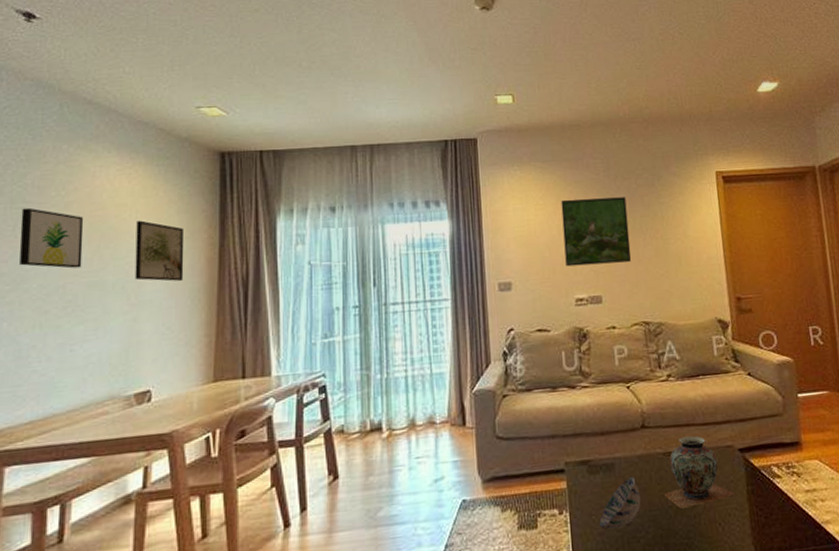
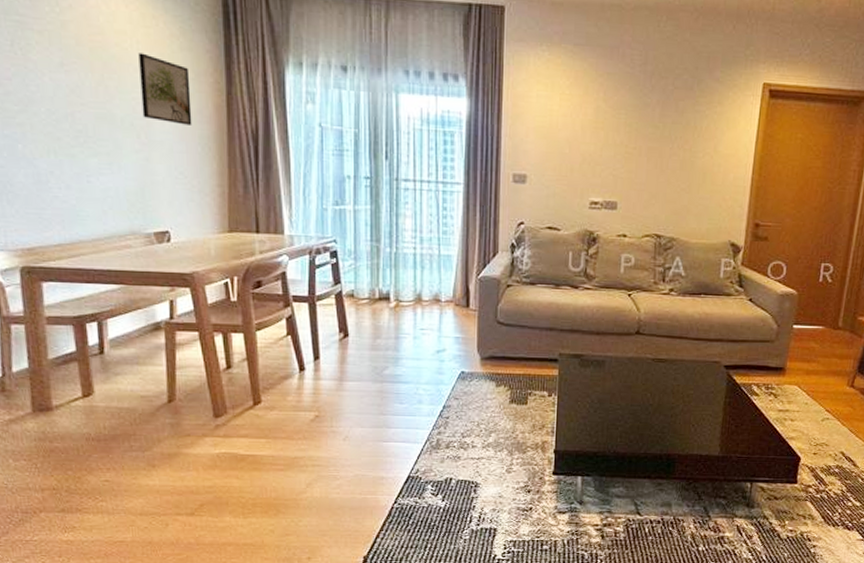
wall art: present [19,207,84,269] -> none [16,21,88,97]
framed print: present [561,197,632,267] -> none [585,92,659,171]
bowl: present [600,477,642,530] -> none [584,375,625,415]
decorative vase: present [664,436,734,509] -> none [647,347,712,408]

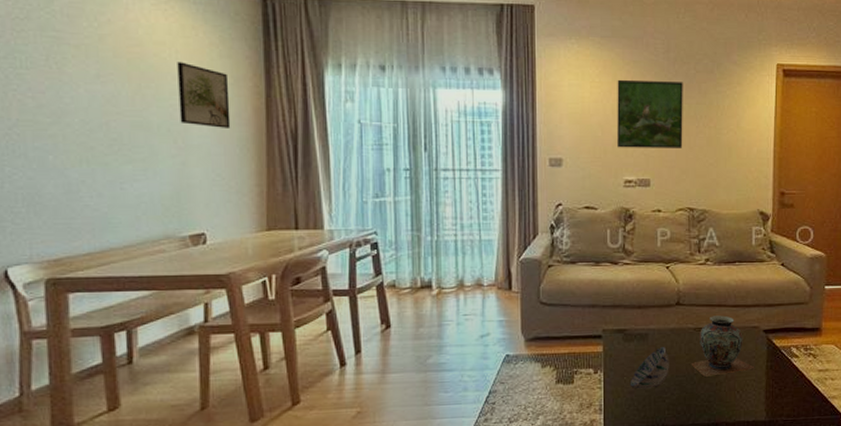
bowl: none [584,375,625,415] -> present [631,347,669,389]
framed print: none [585,92,659,171] -> present [617,79,683,148]
decorative vase: none [647,347,712,408] -> present [691,315,754,377]

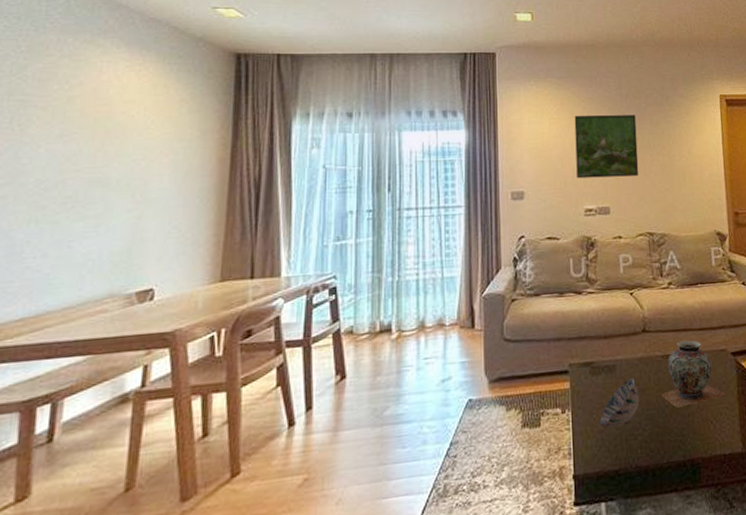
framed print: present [177,62,231,128] -> none [140,118,196,180]

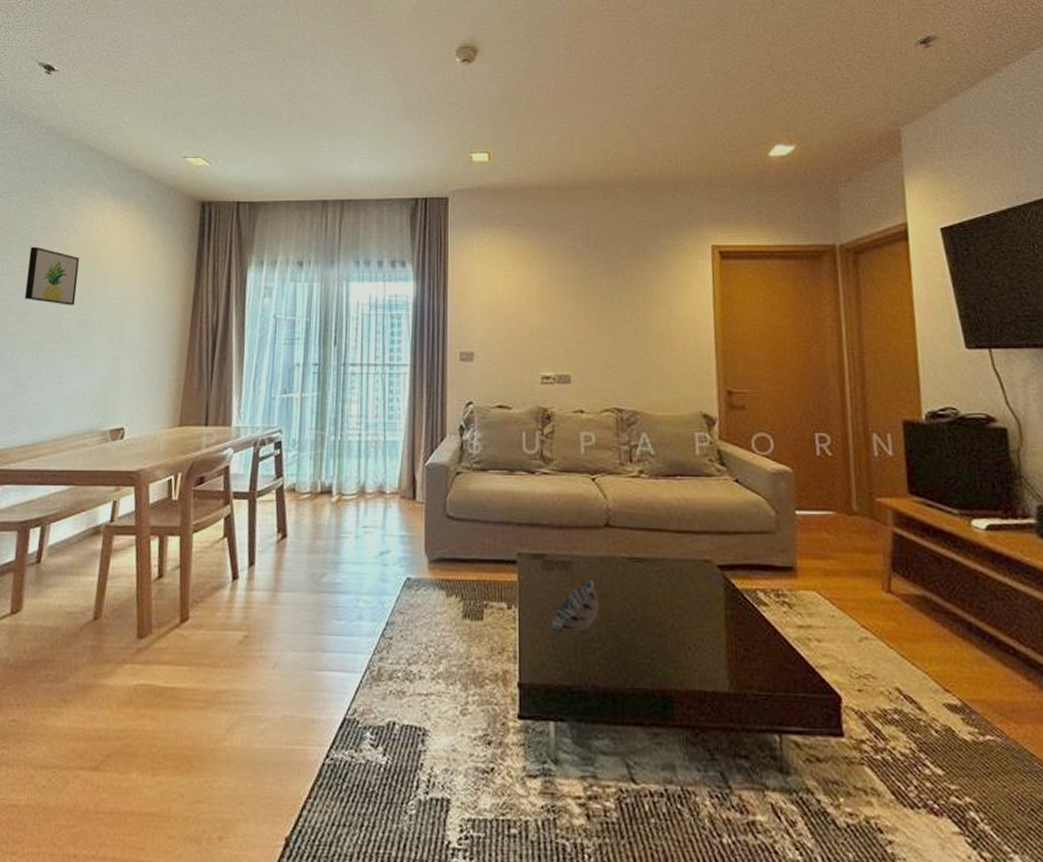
wall art: none [16,100,89,164] -> present [25,246,80,305]
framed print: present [574,115,639,179] -> none [532,267,607,340]
decorative vase: present [661,340,726,408] -> none [626,543,709,624]

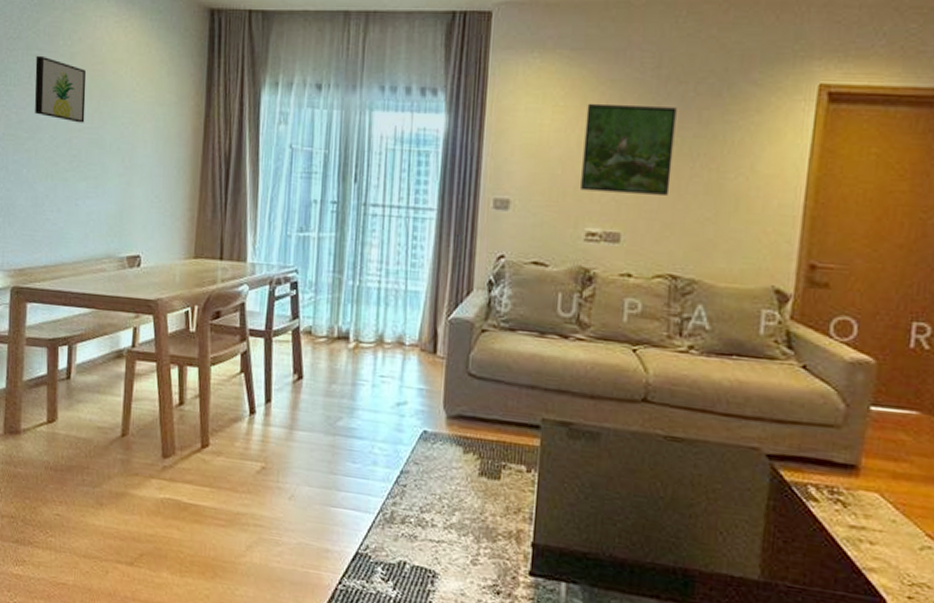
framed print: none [532,267,607,340] -> present [580,103,677,195]
bowl: present [552,580,599,634] -> none [572,453,627,506]

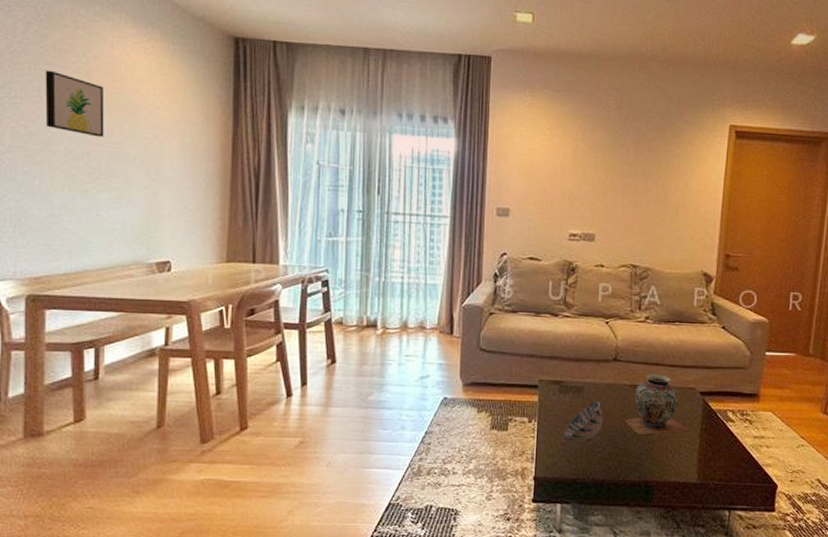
bowl: none [572,453,627,506] -> present [564,401,603,442]
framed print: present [580,103,677,195] -> none [564,133,634,205]
decorative vase: none [656,423,748,507] -> present [625,374,688,434]

